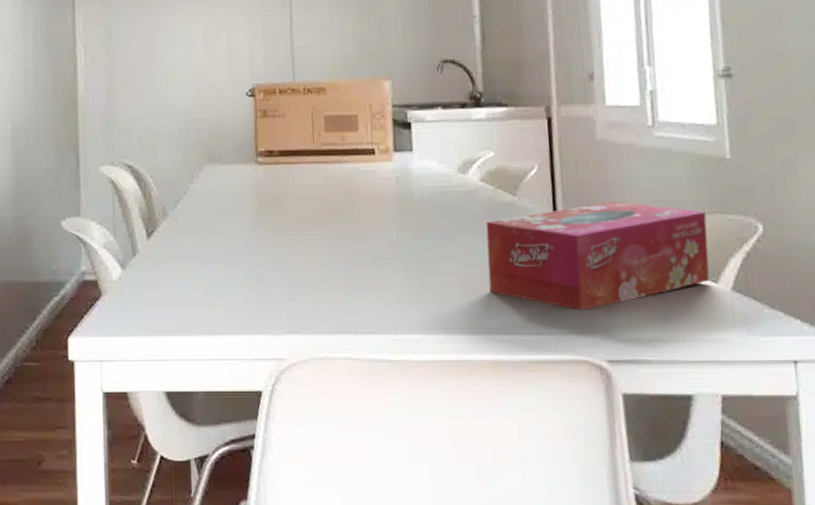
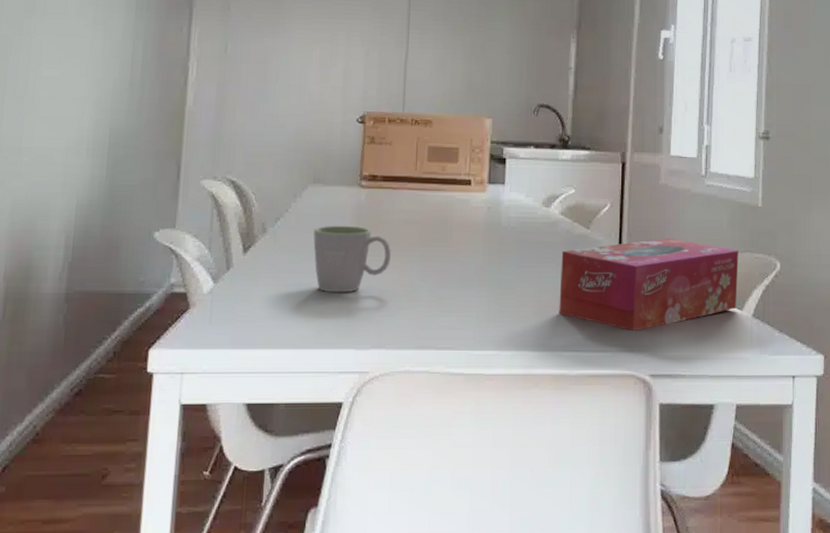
mug: none [214,205,297,276] -> present [313,225,391,293]

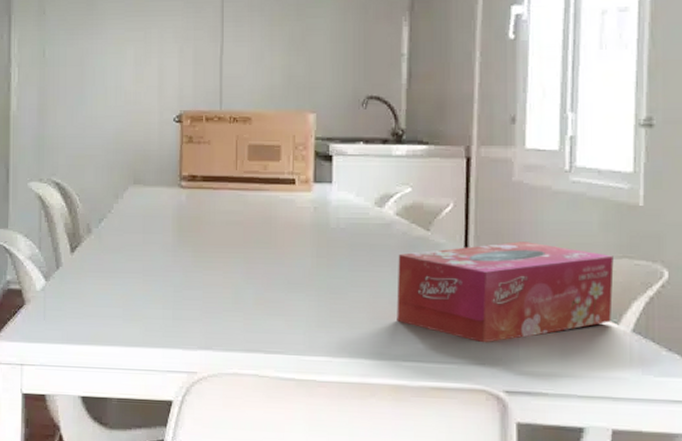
mug: present [313,225,391,293] -> none [137,226,214,294]

